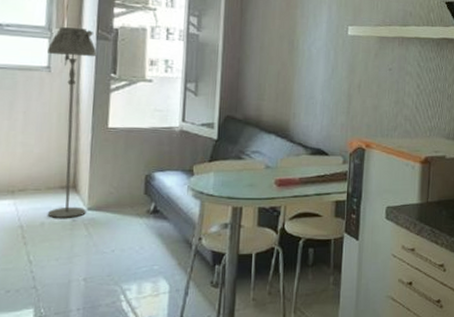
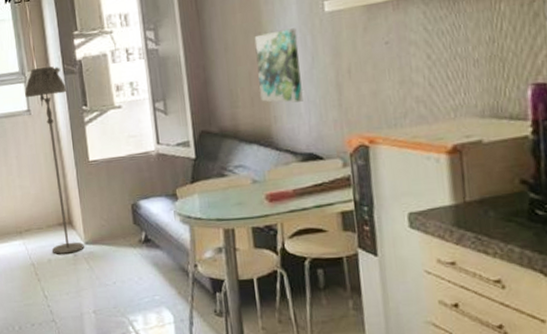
wall art: none [285,41,323,104] -> present [254,28,303,103]

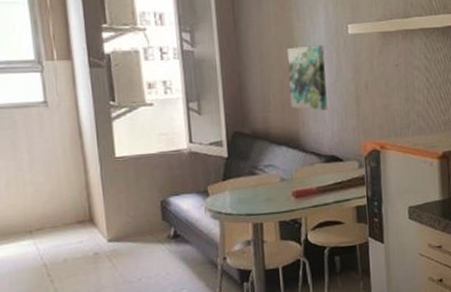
floor lamp: present [24,66,84,254] -> none [40,57,107,254]

